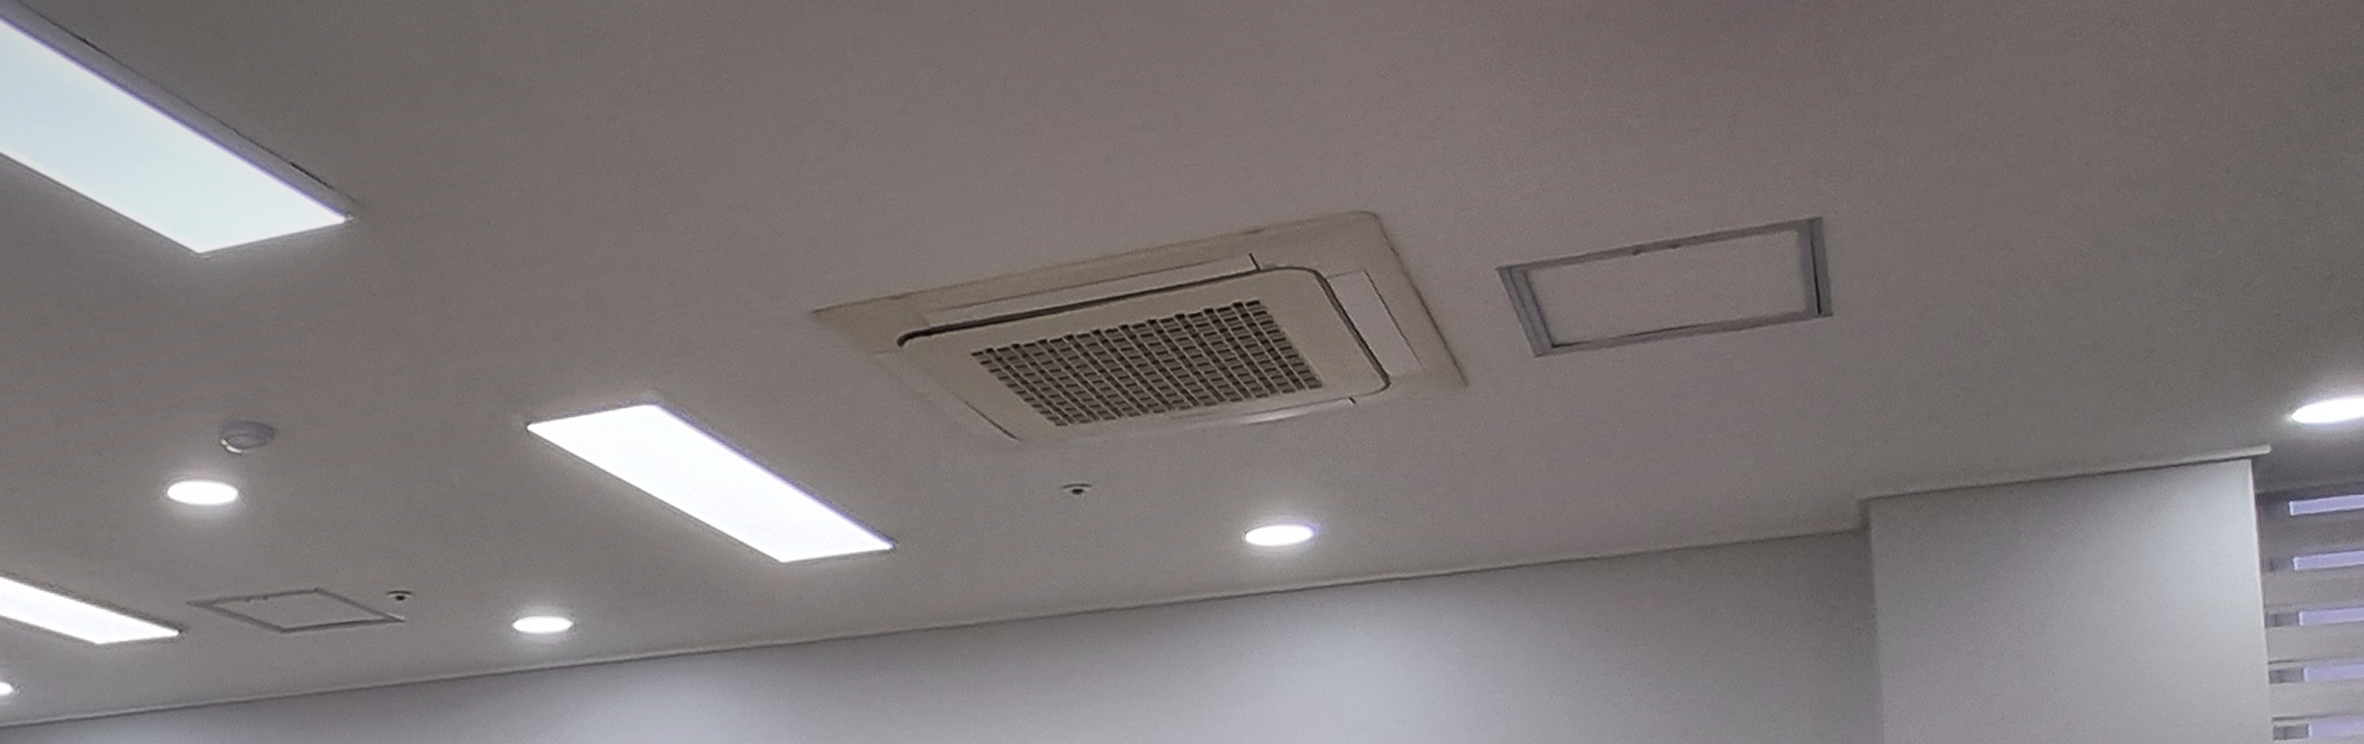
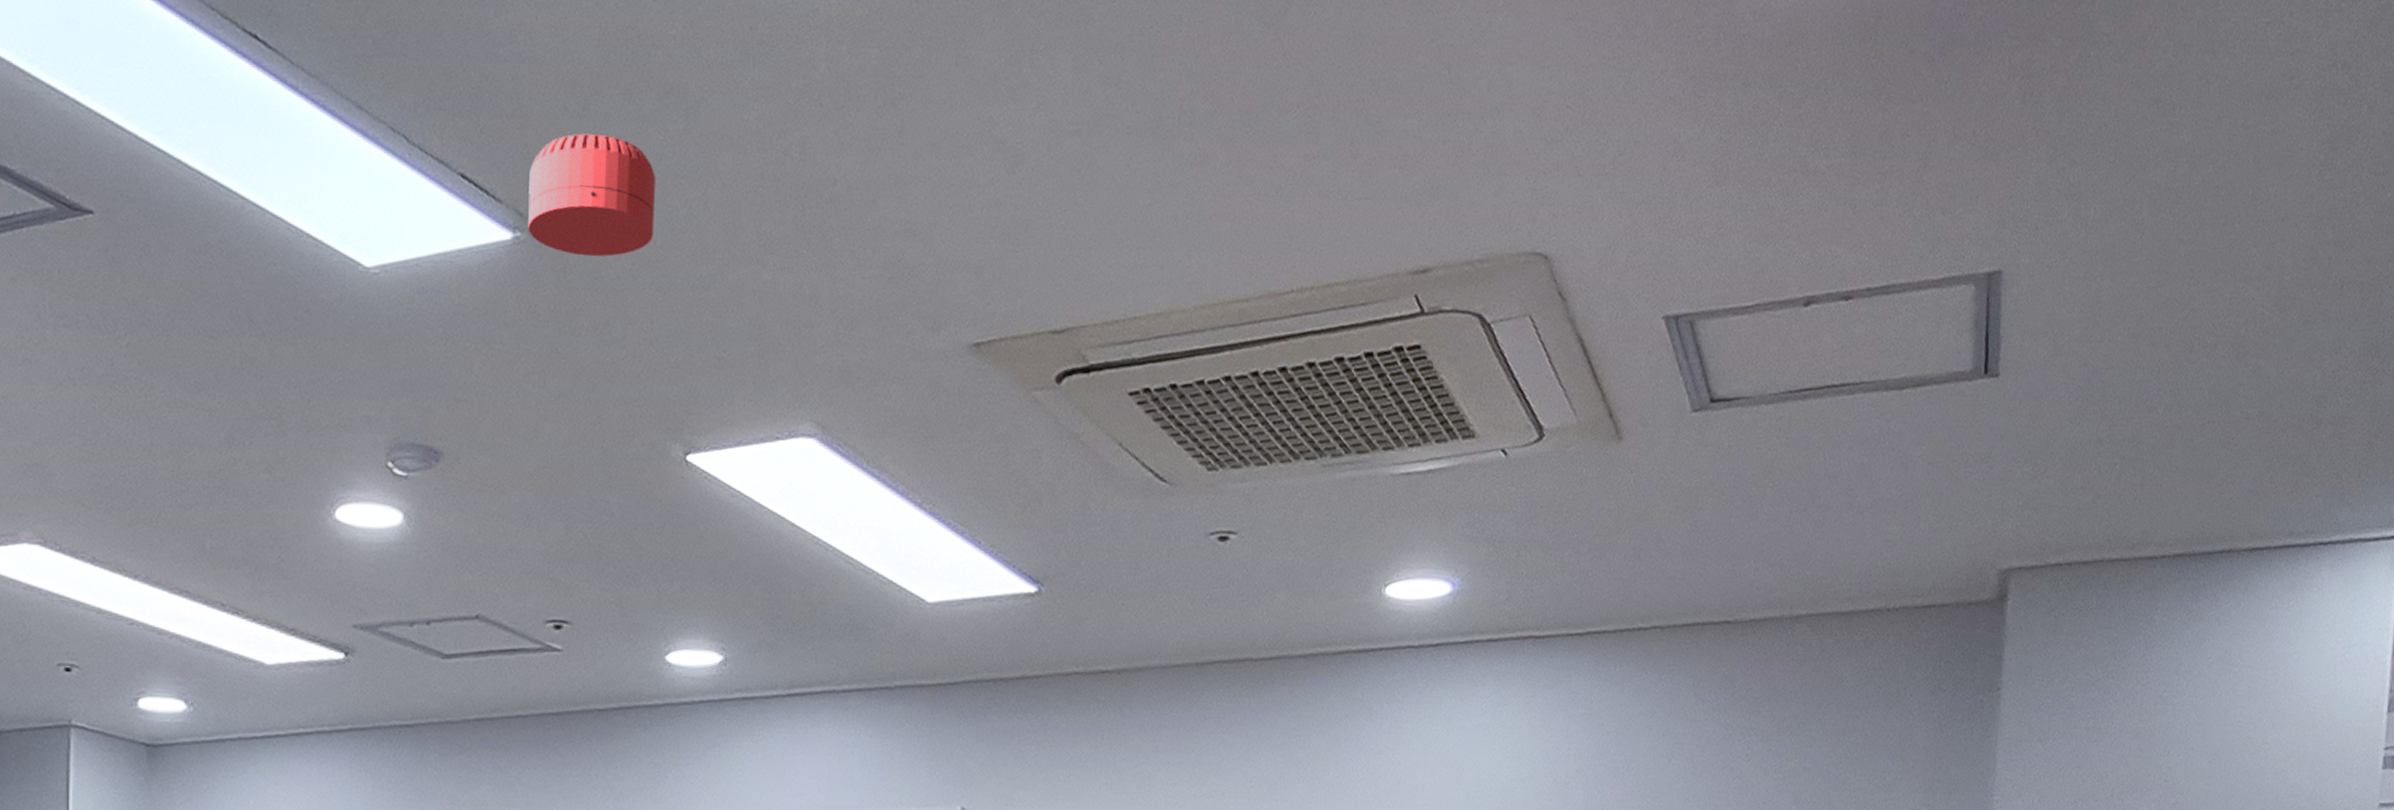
smoke detector: none [360,123,487,238] -> present [528,133,655,257]

